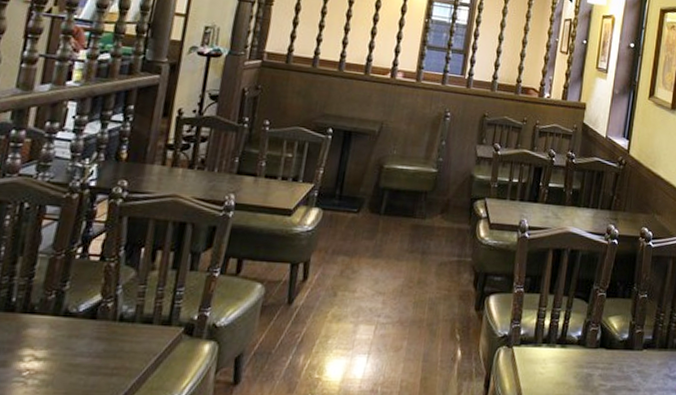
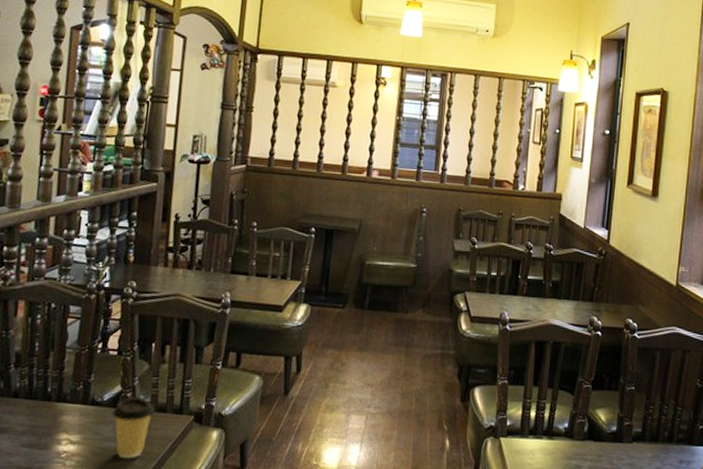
coffee cup: none [88,308,139,377] -> present [112,397,155,459]

